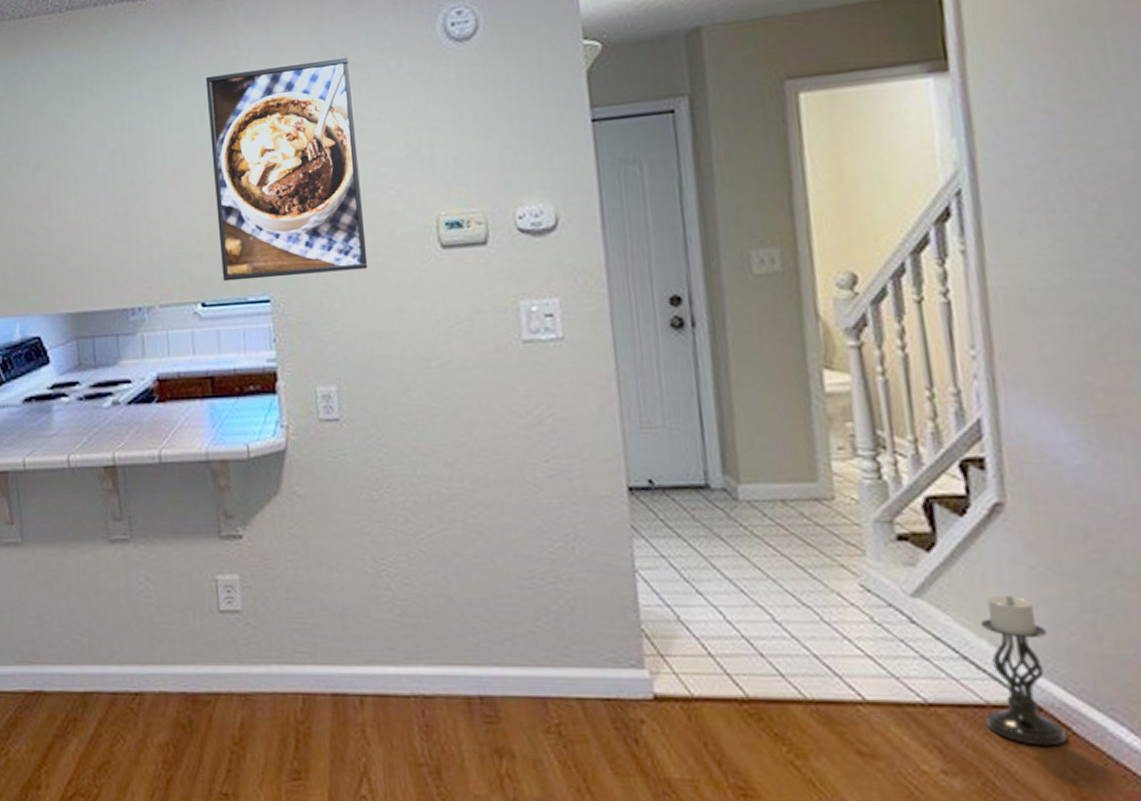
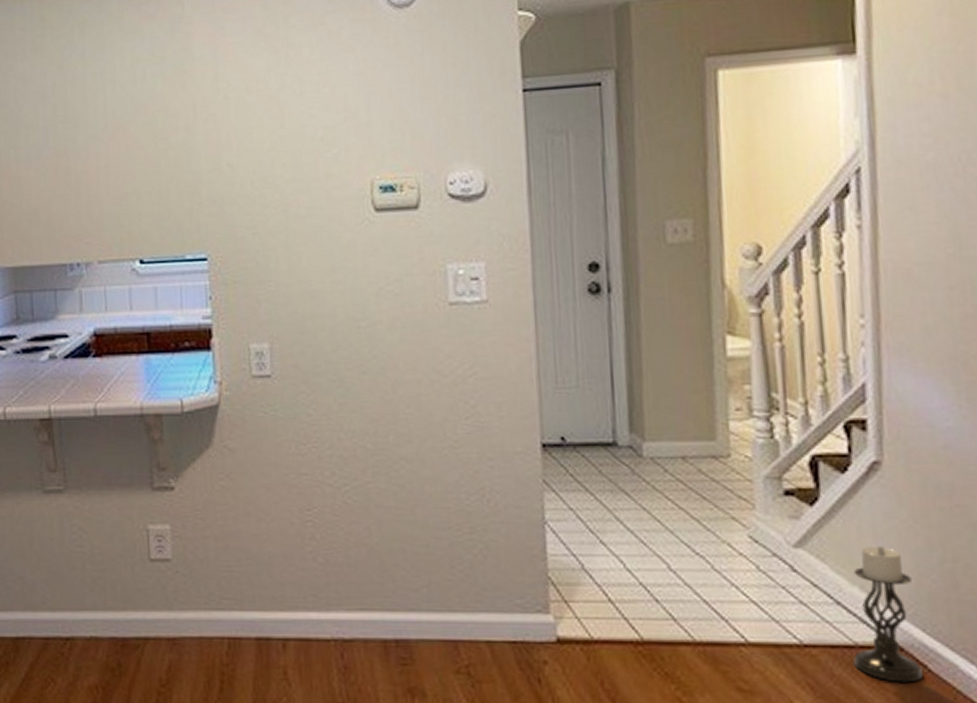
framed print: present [205,57,368,281] -> none [149,19,303,239]

